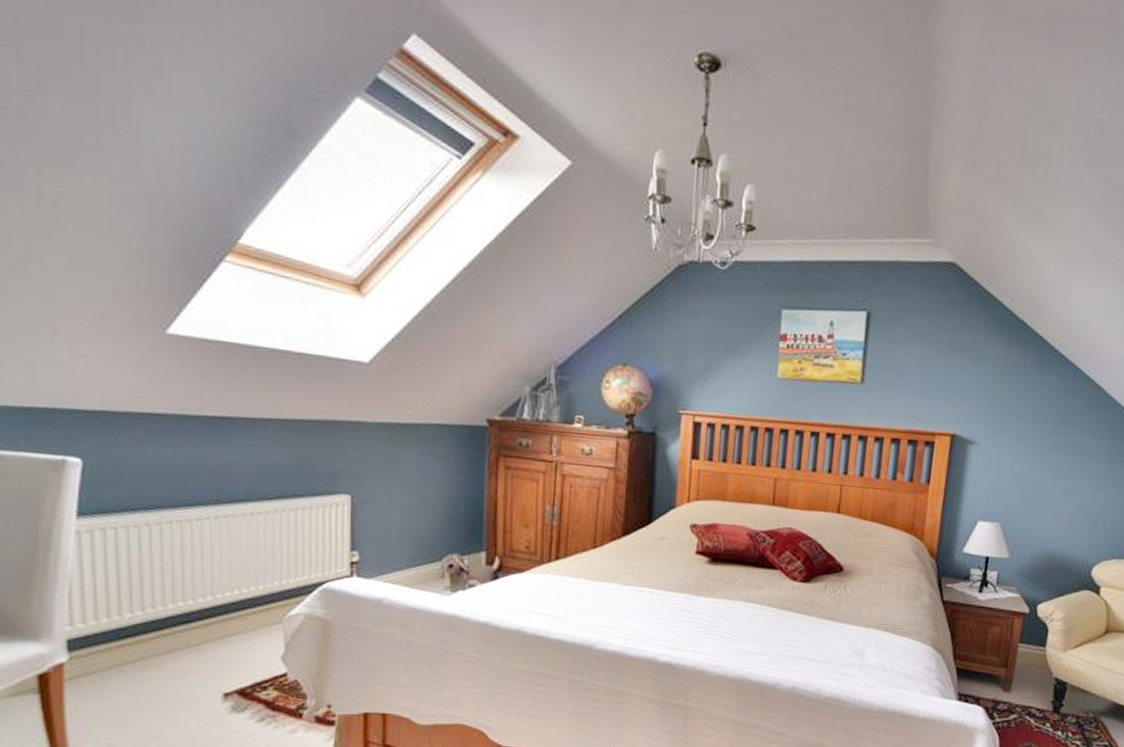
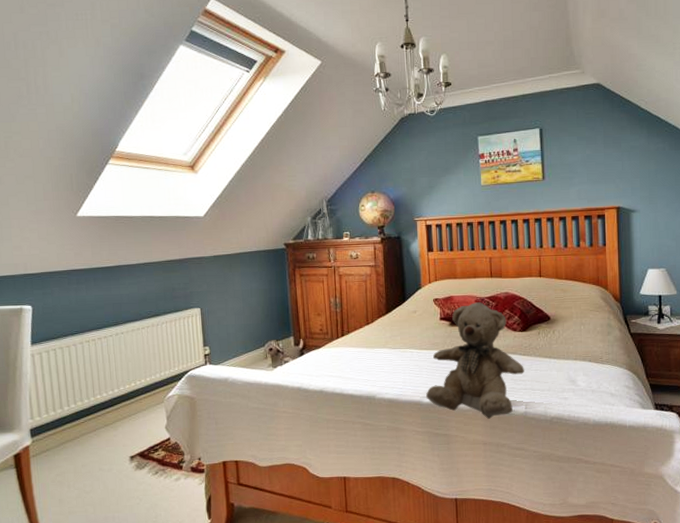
teddy bear: none [663,536,800,692] -> present [426,302,524,419]

